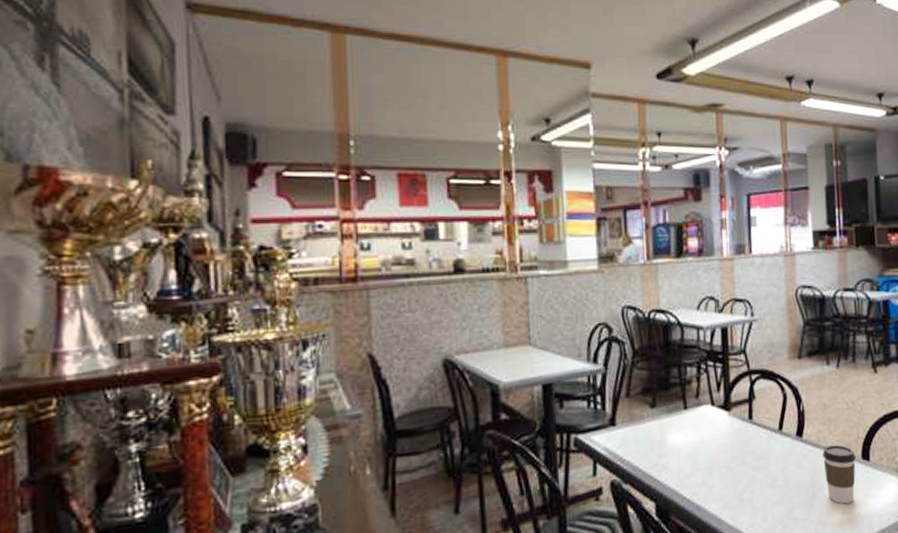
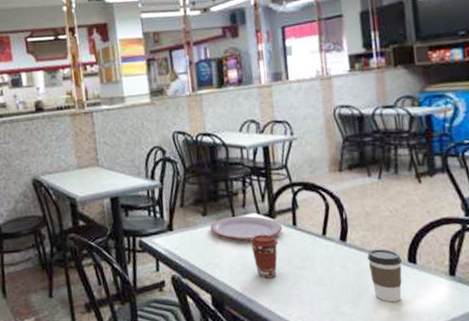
plate: none [659,407,738,437] -> present [210,216,283,241]
coffee cup: none [702,429,733,481] -> present [249,234,278,278]

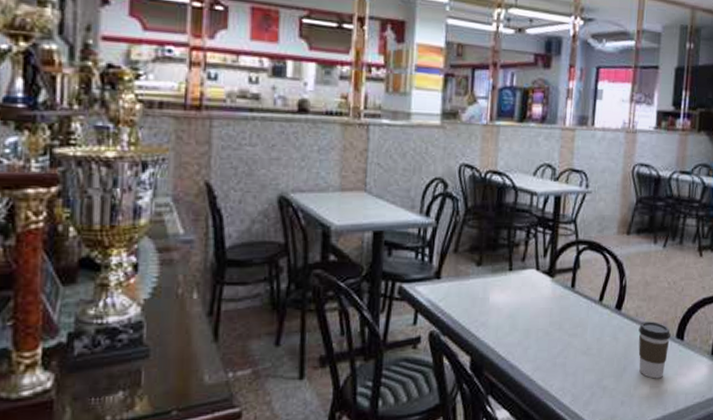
plate: present [210,216,283,241] -> none [483,271,560,299]
coffee cup: present [249,234,278,278] -> none [523,293,553,343]

